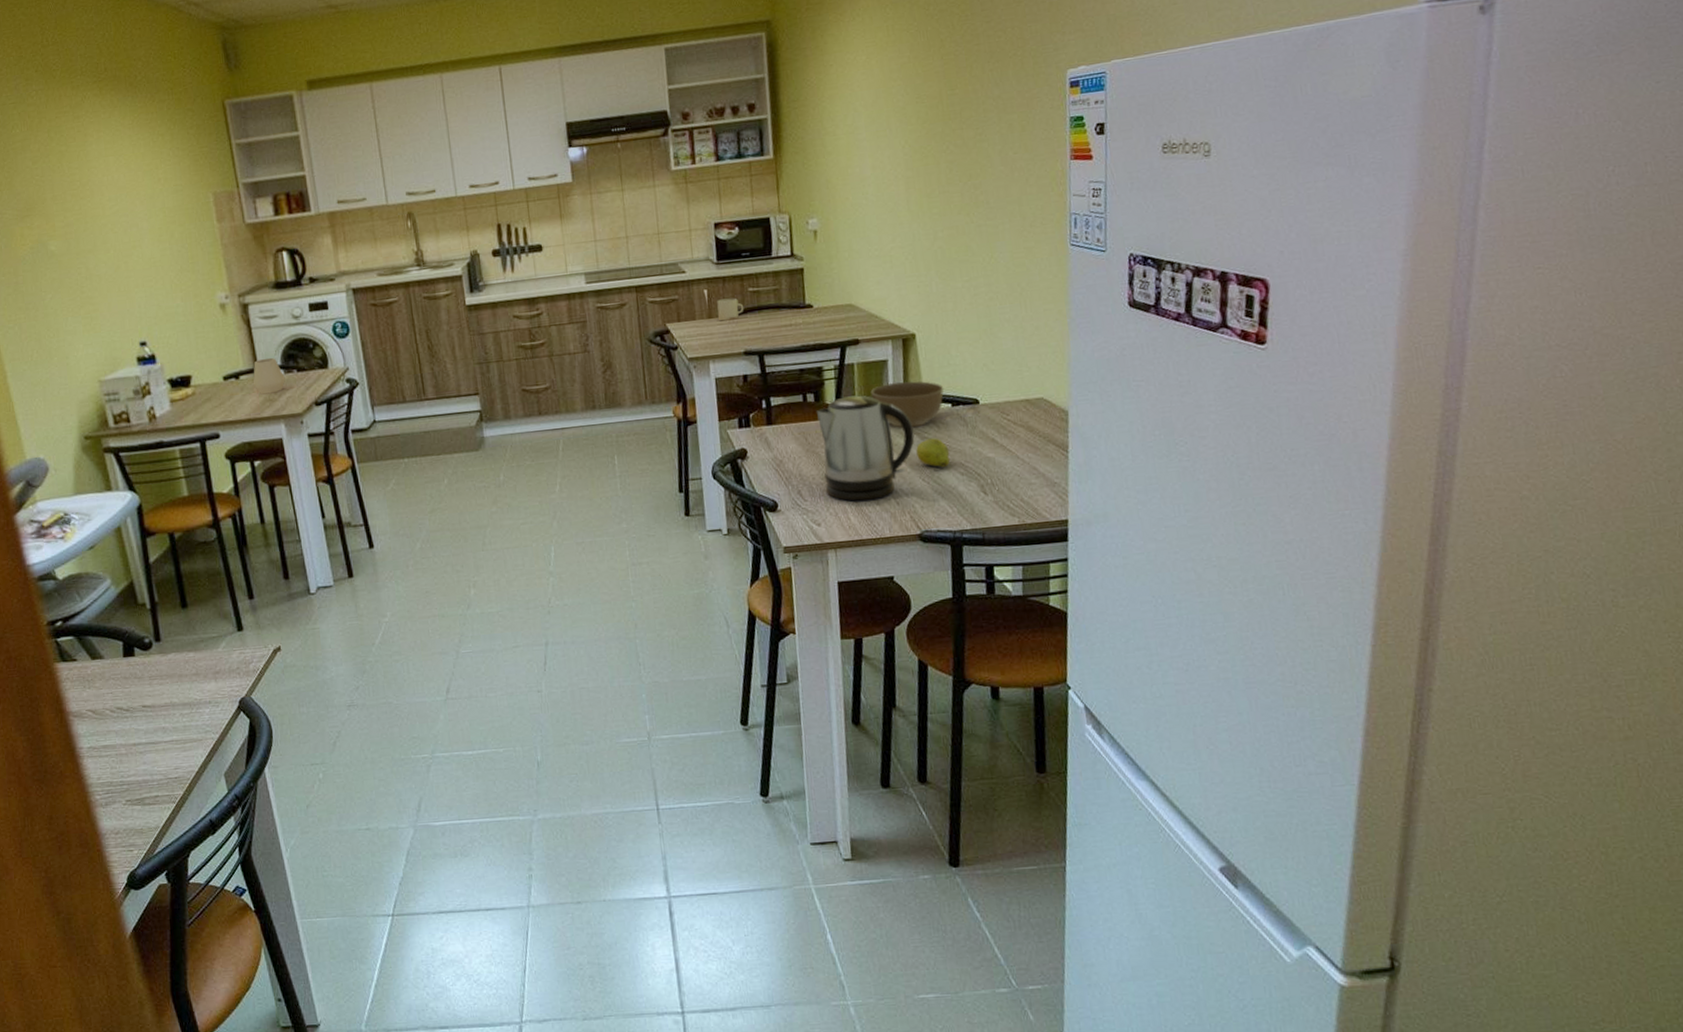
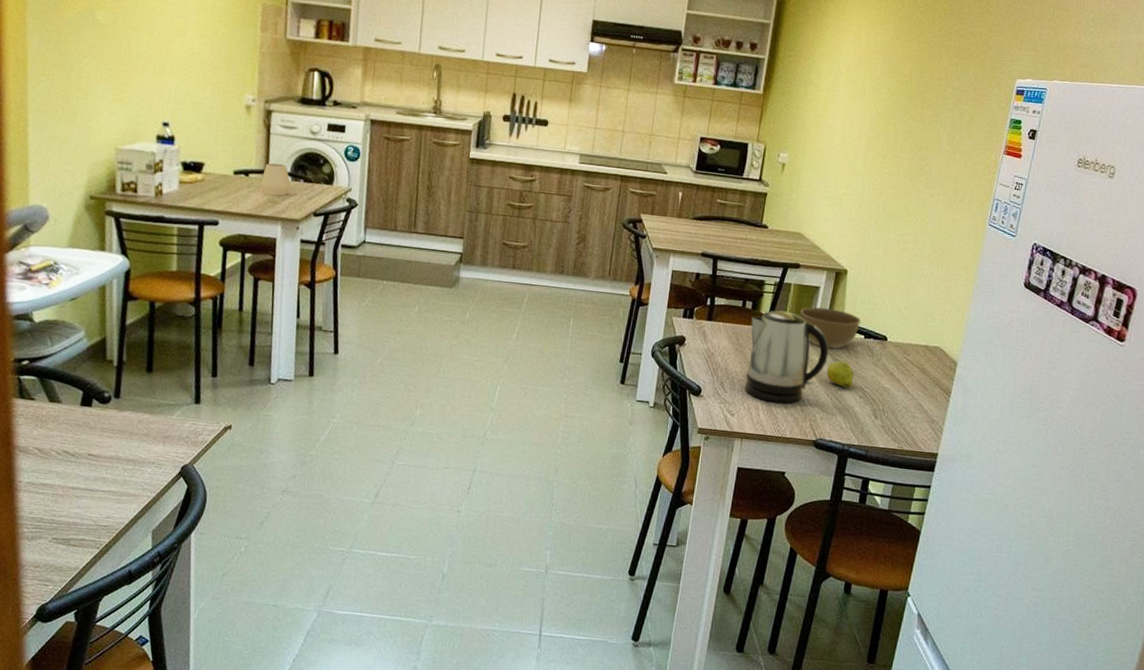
mug: present [717,298,744,322] -> none [685,203,710,225]

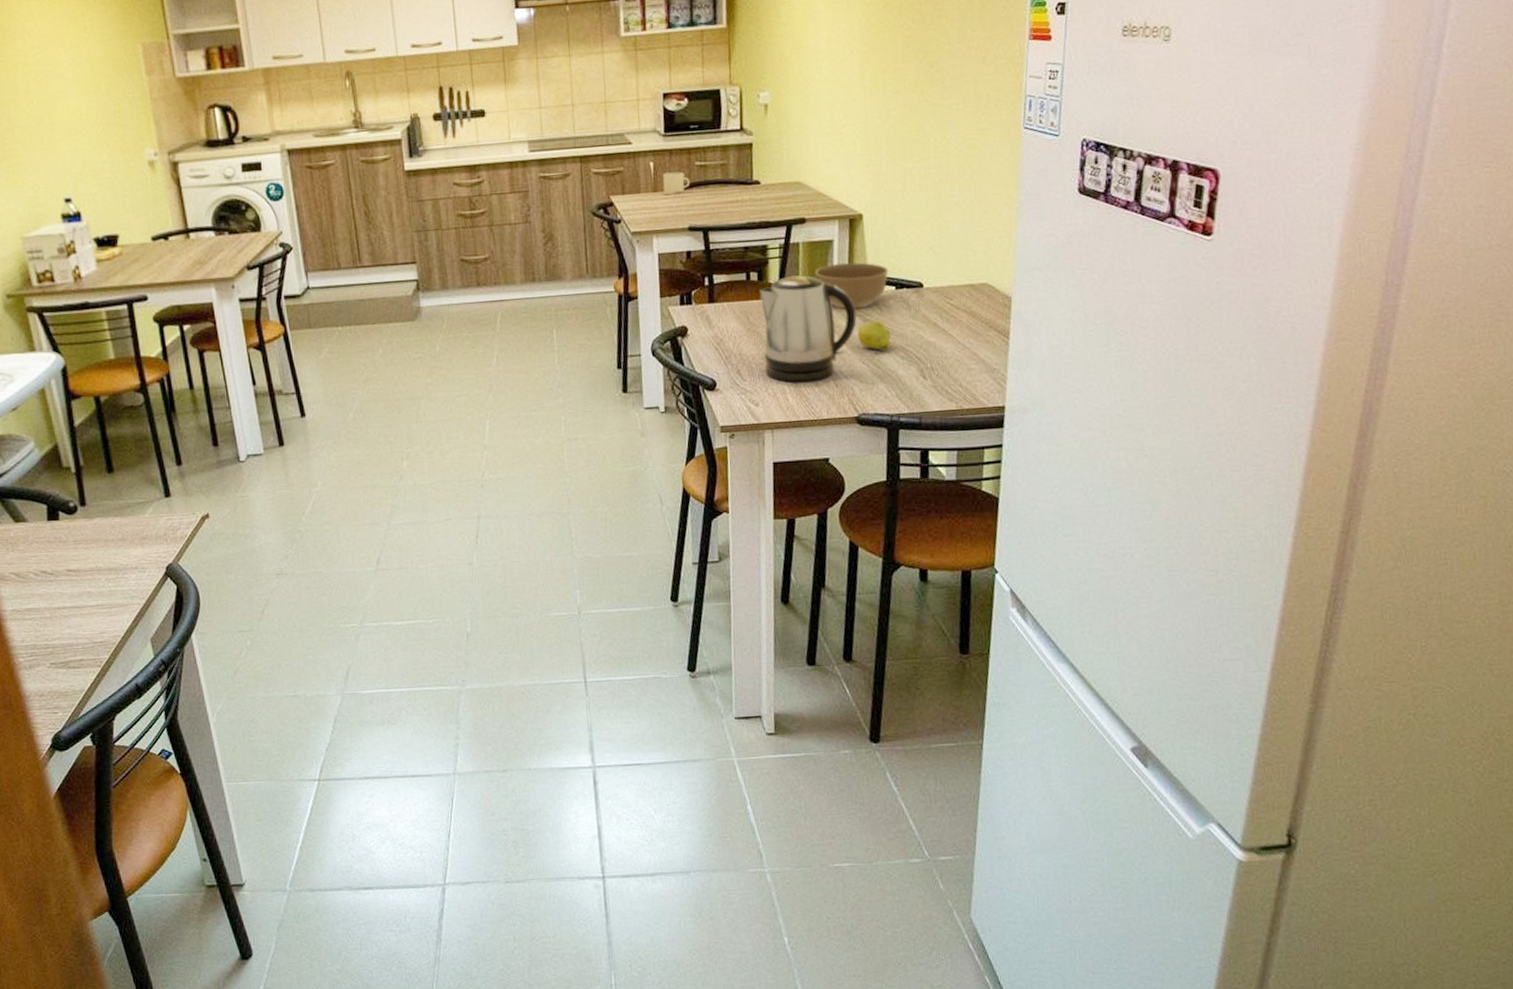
cup: present [260,163,291,196] -> none [182,218,216,257]
mug: none [685,203,710,225] -> present [662,171,690,196]

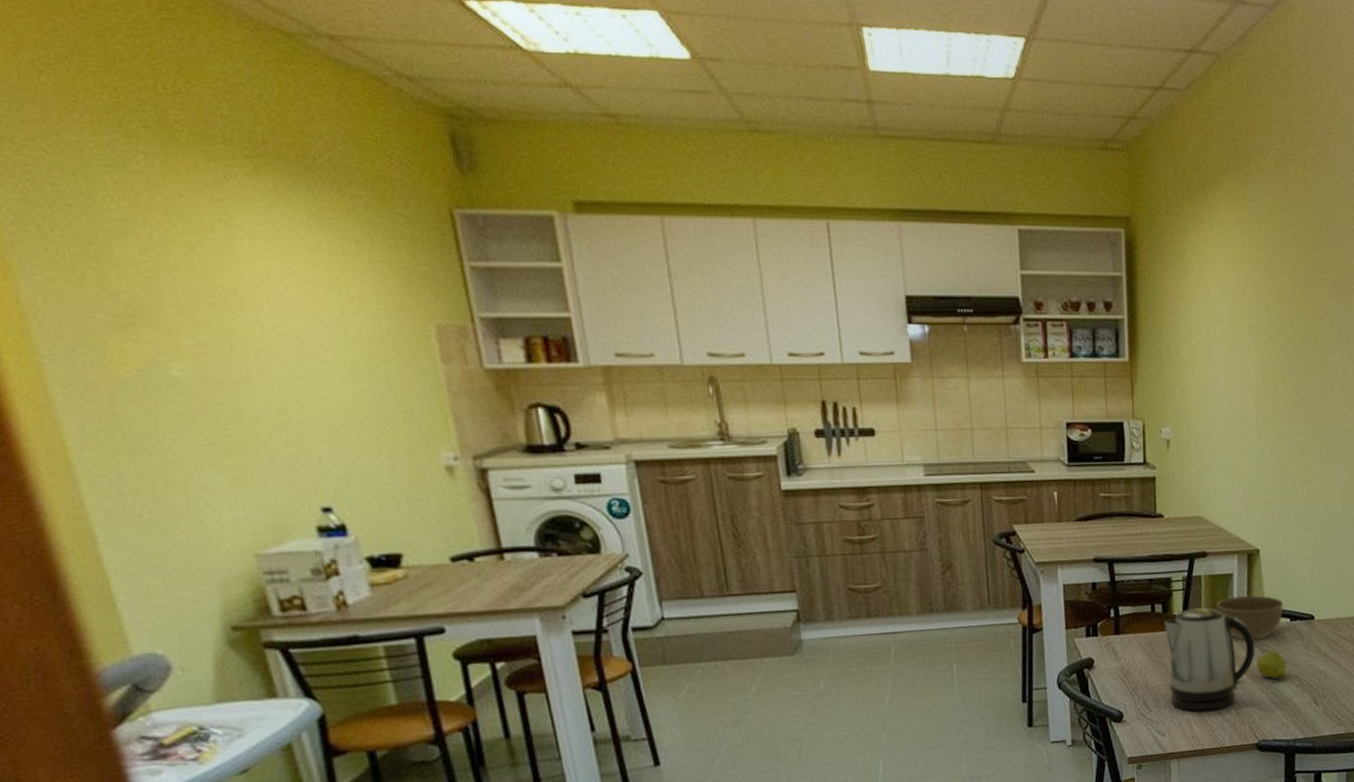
mug: present [662,171,690,196] -> none [1066,502,1095,527]

